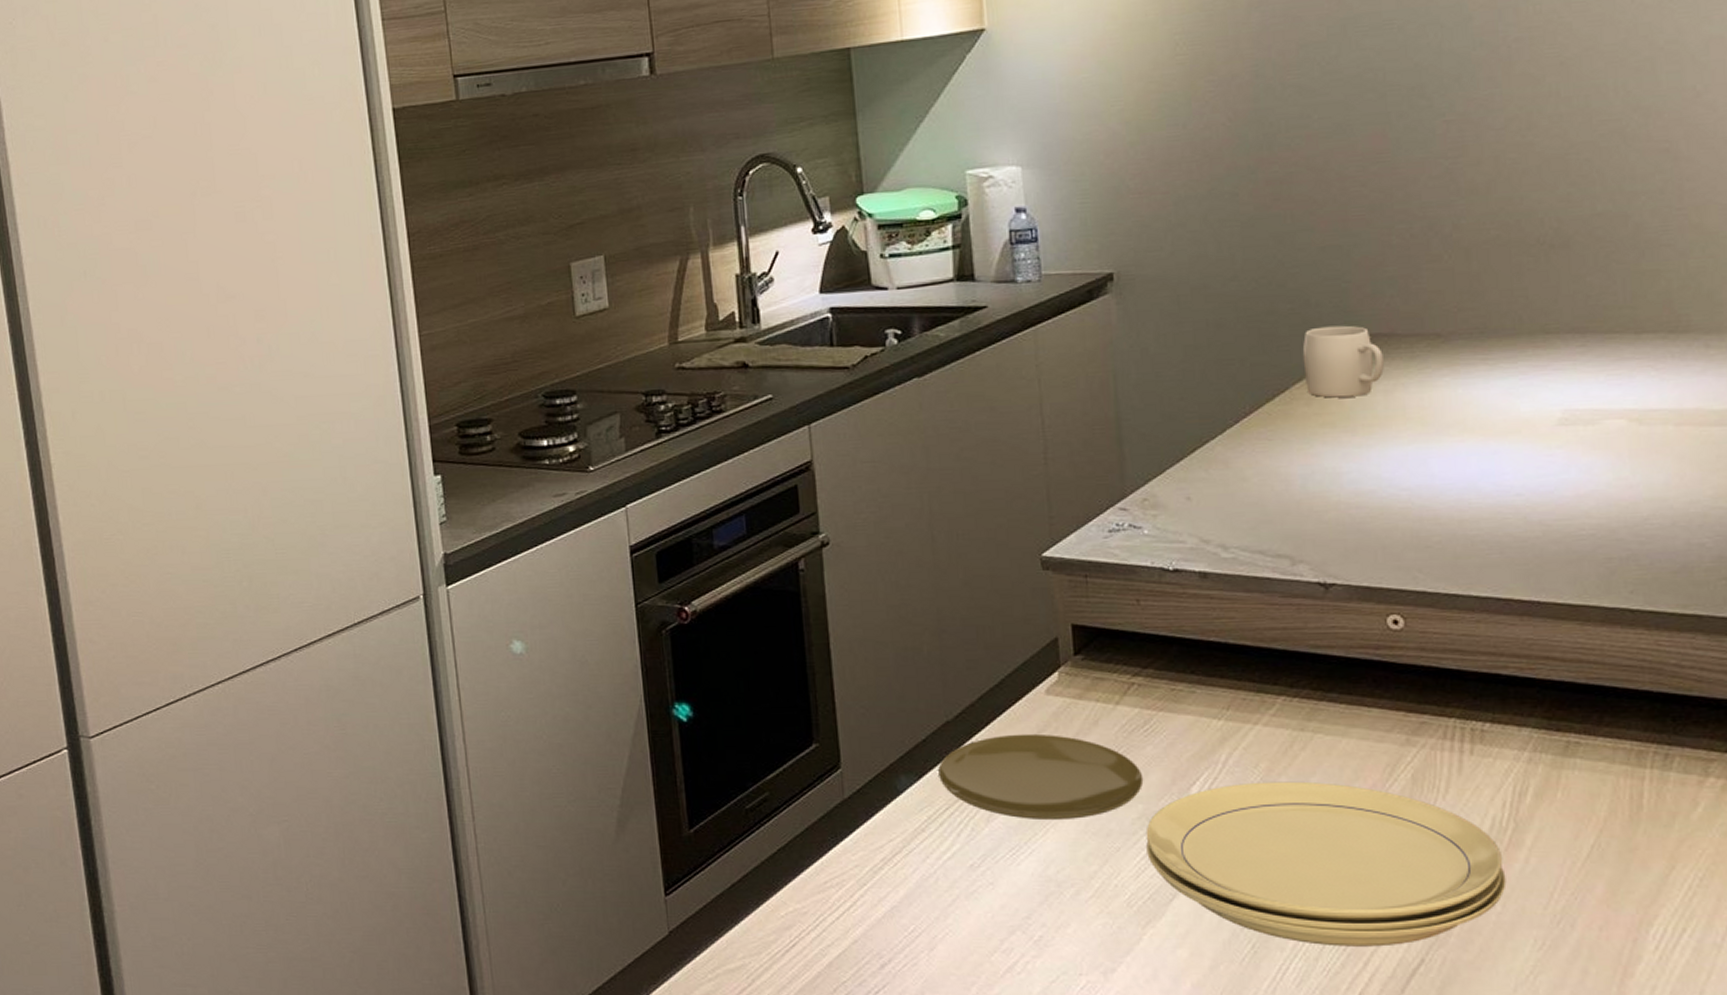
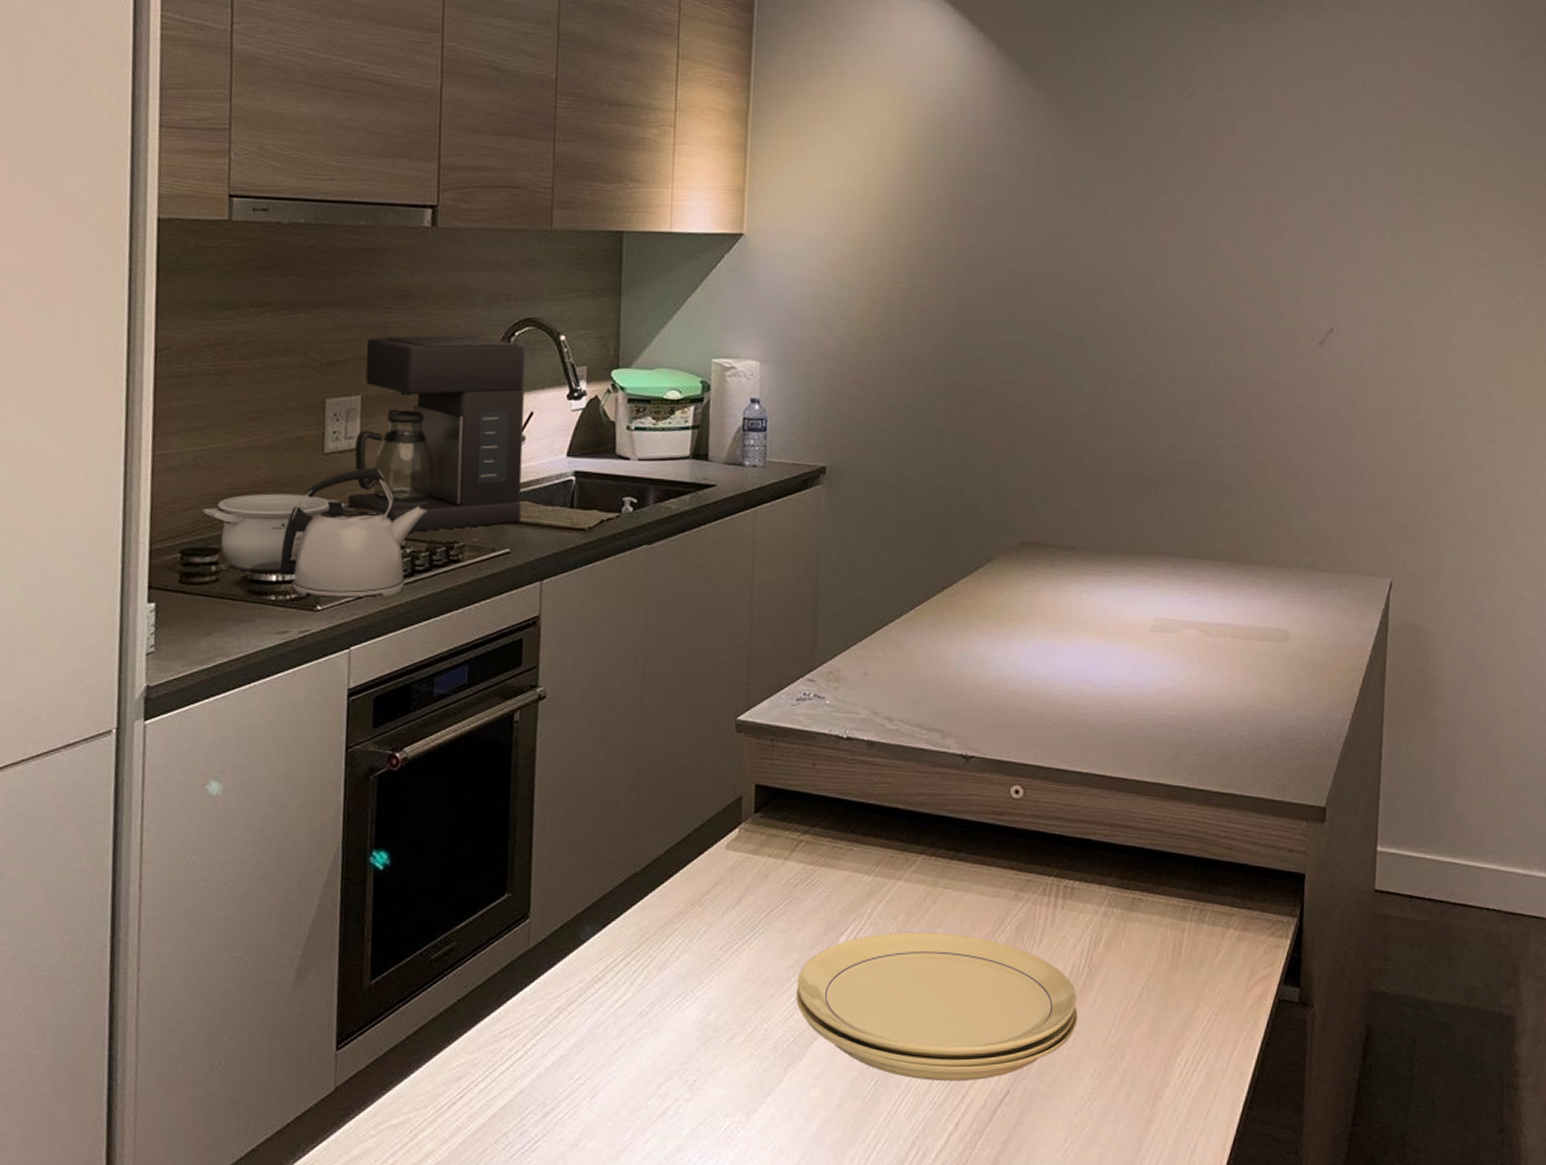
cooking pot: none [471,359,603,439] -> present [203,493,345,572]
kettle: none [548,325,685,460] -> present [278,467,428,599]
coffee maker: none [603,180,779,386] -> present [348,336,526,532]
plate: present [938,733,1144,821] -> none [620,886,801,969]
mug: present [1302,325,1384,398] -> none [968,532,1030,594]

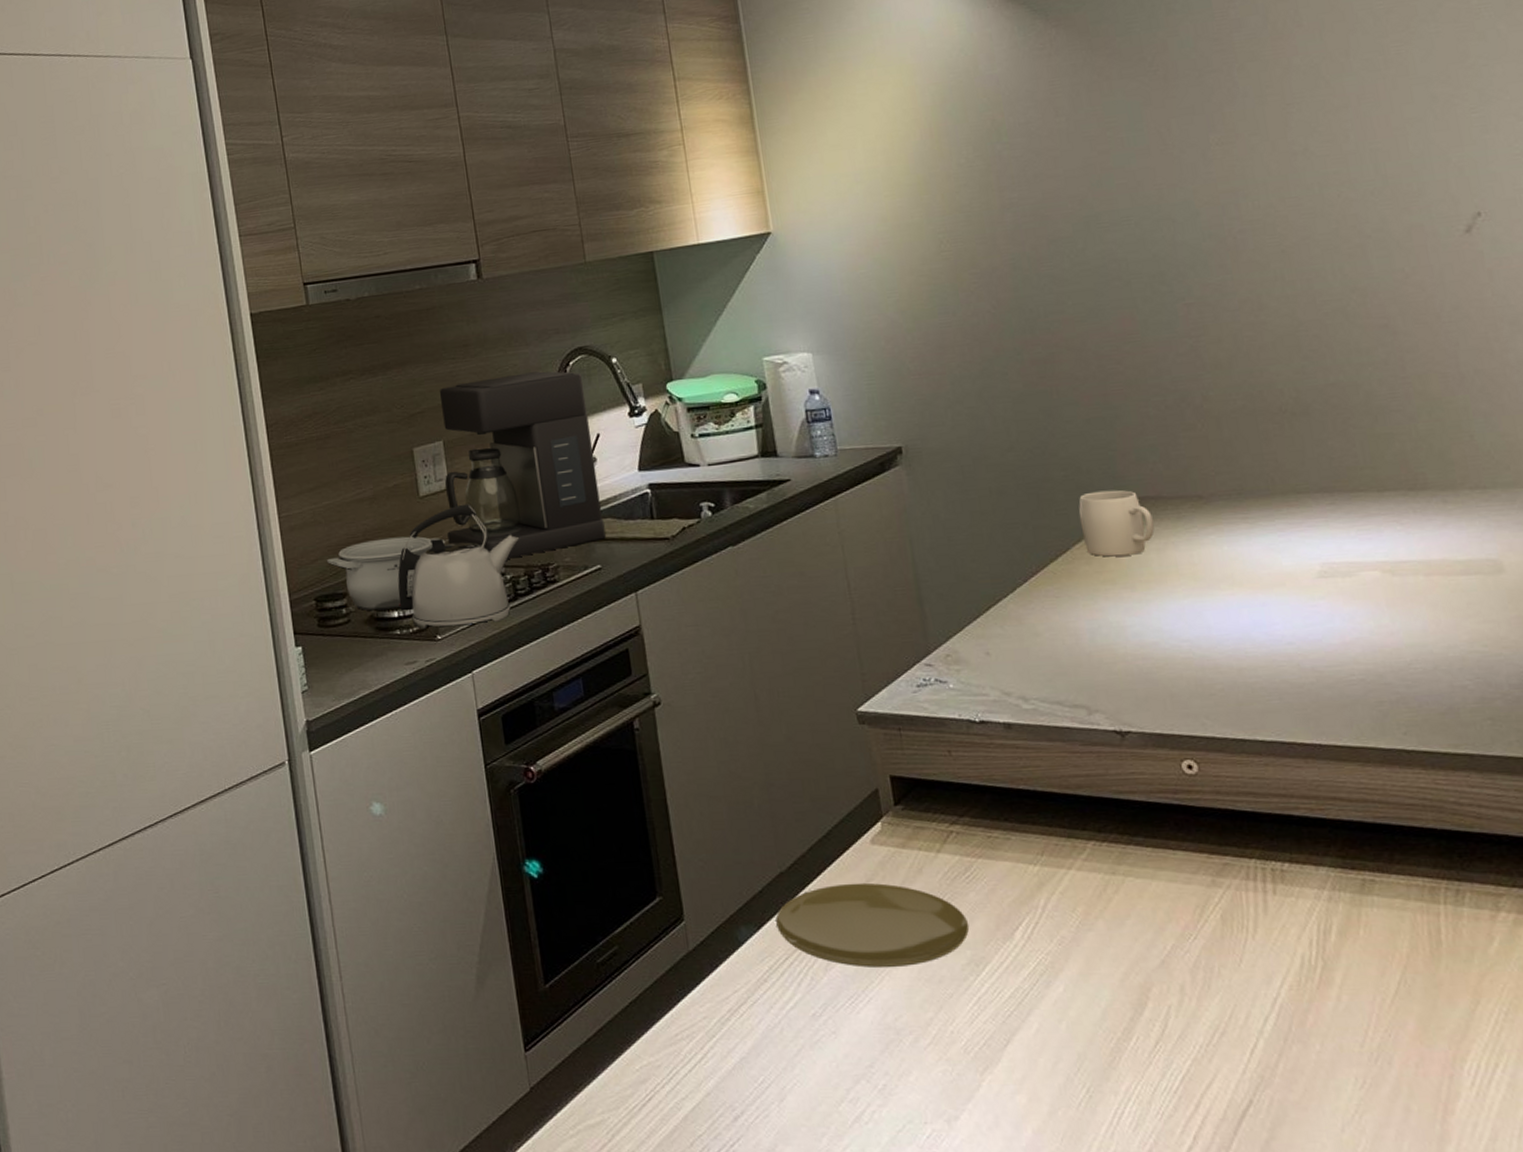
plate: none [620,886,801,969] -> present [775,882,970,968]
plate: present [796,932,1078,1081] -> none [975,924,1322,1089]
mug: none [968,532,1030,594] -> present [1078,489,1155,557]

